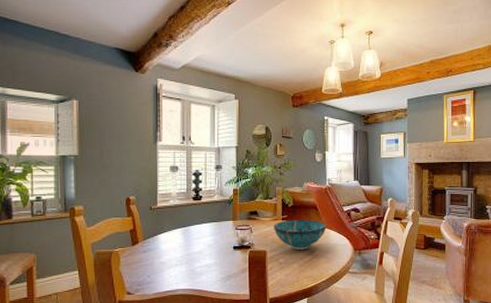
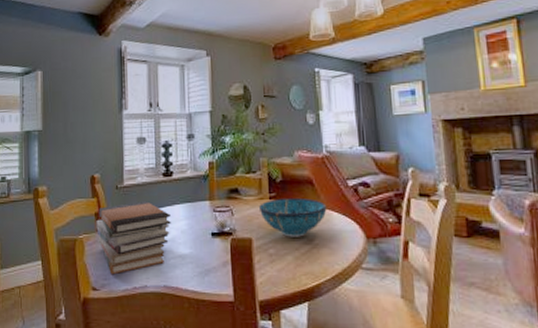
book stack: none [131,220,199,282] -> present [96,201,171,275]

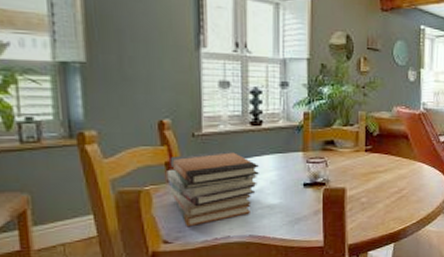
decorative bowl: present [258,197,327,237] -> none [353,150,419,187]

